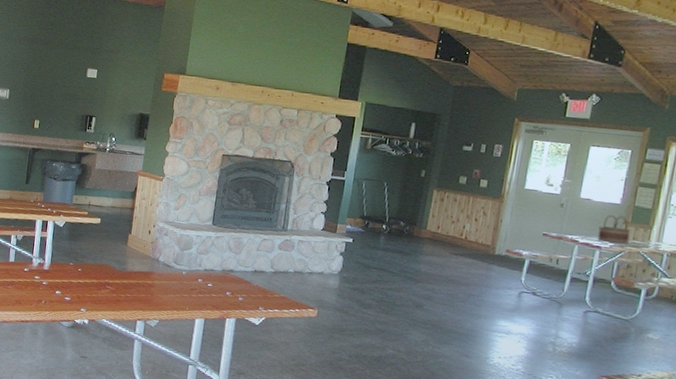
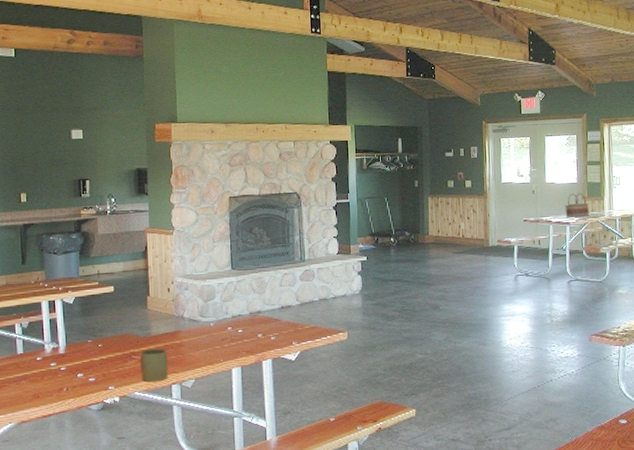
mug: none [111,282,138,315] -> present [140,349,168,383]

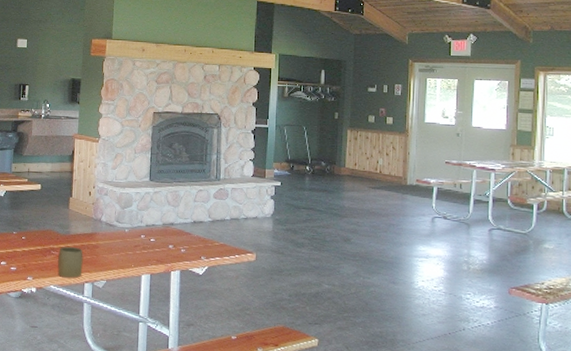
basket: present [565,193,590,217] -> none [491,140,517,165]

